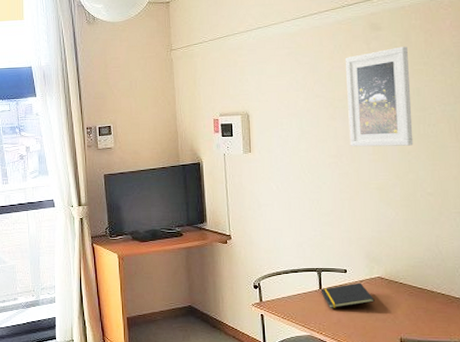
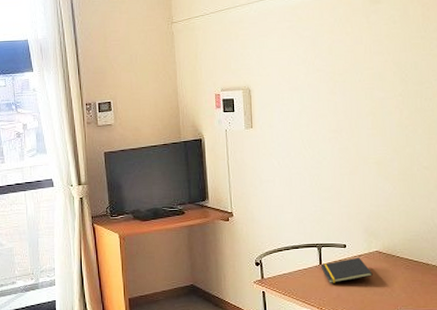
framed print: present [345,46,414,147] -> none [345,20,411,122]

